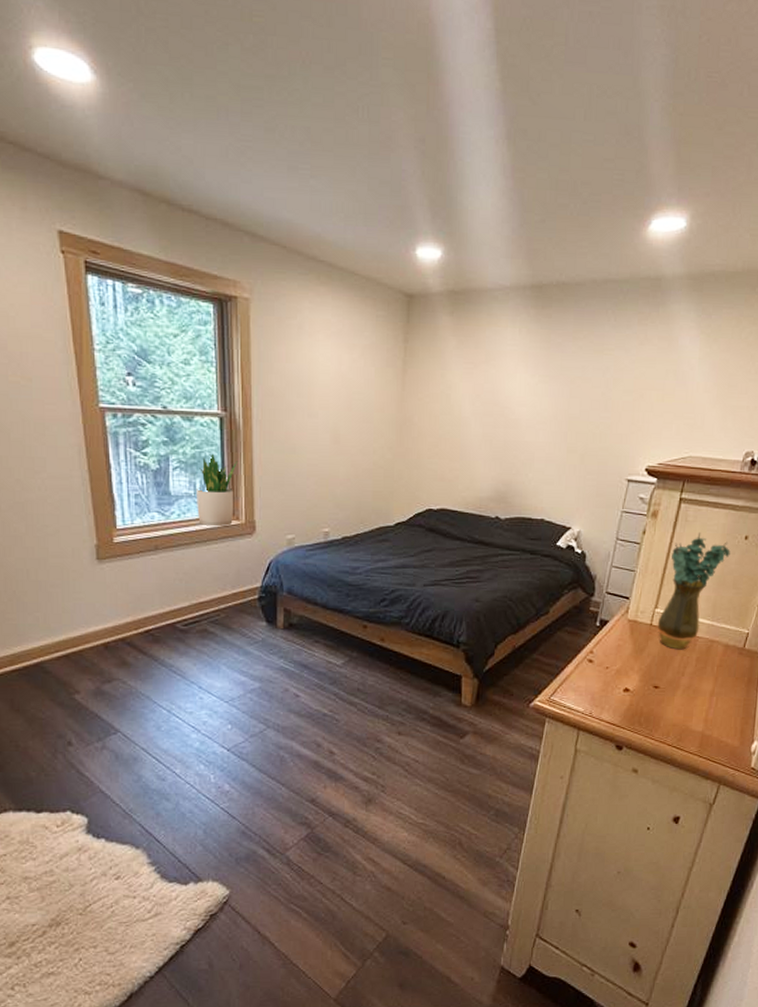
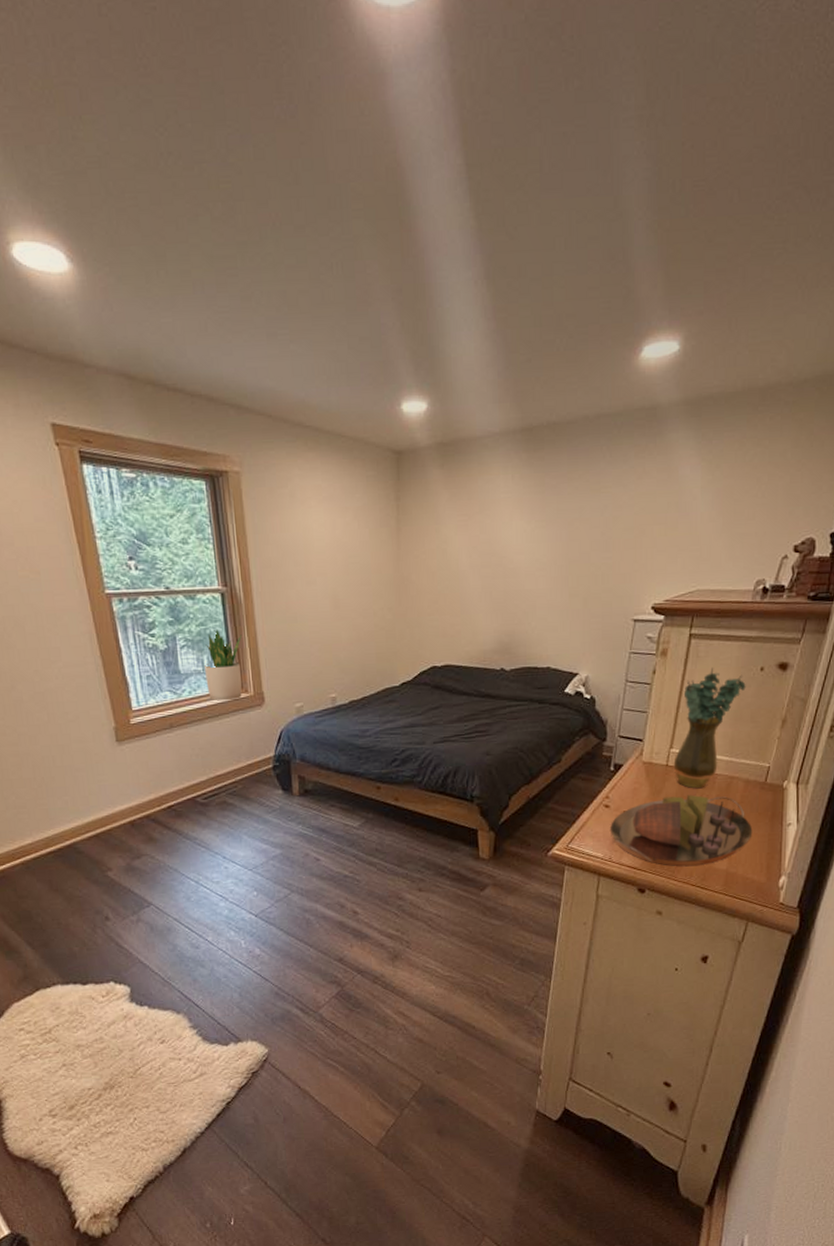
serving tray: none [593,655,729,726] -> present [611,794,753,867]

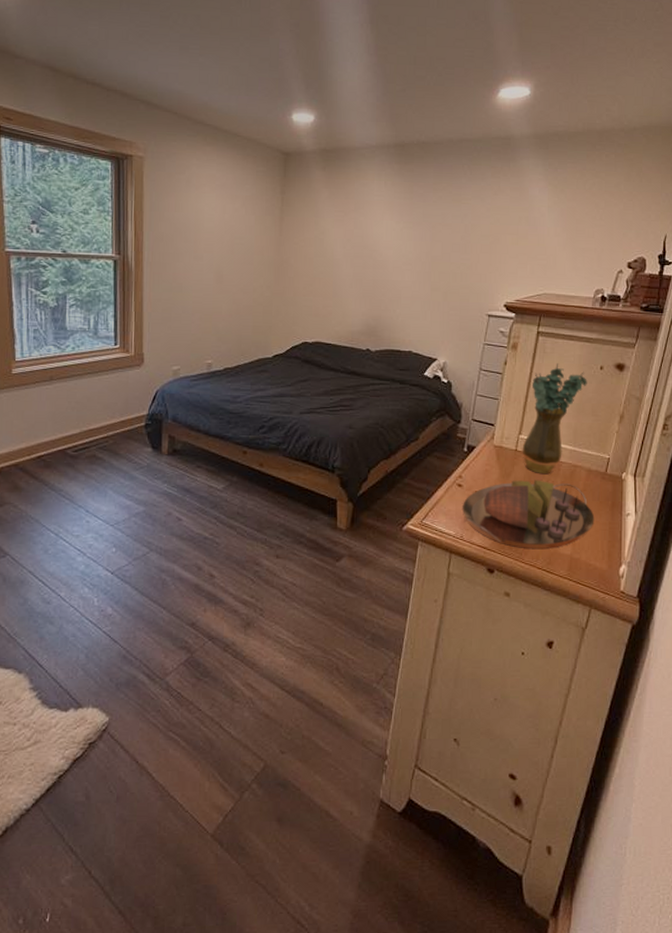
planter: present [205,629,242,701] -> none [90,292,129,359]

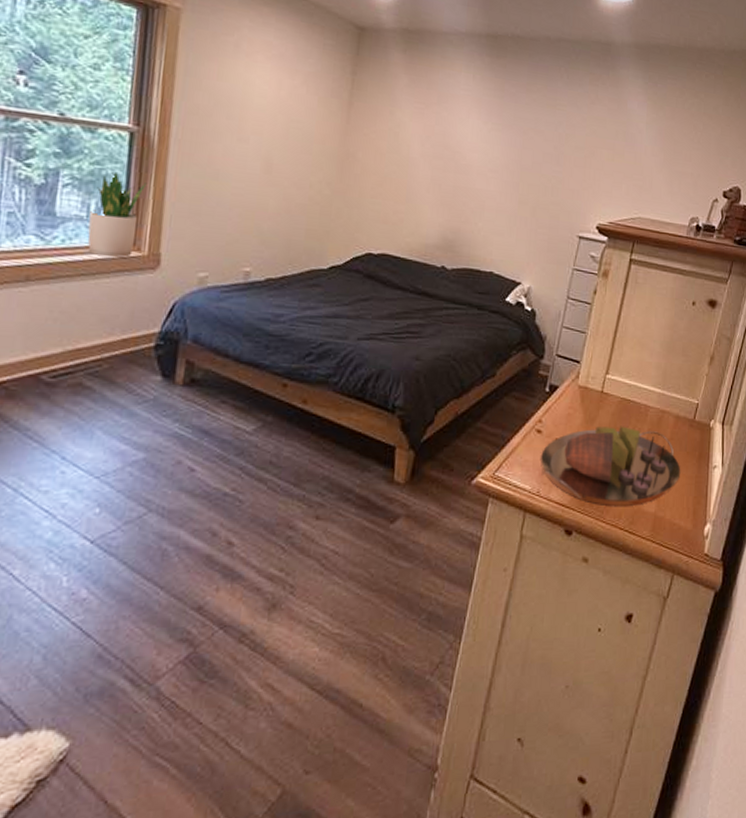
planter: none [90,292,129,359] -> present [87,171,146,258]
vase: present [522,363,587,475] -> none [608,296,679,421]

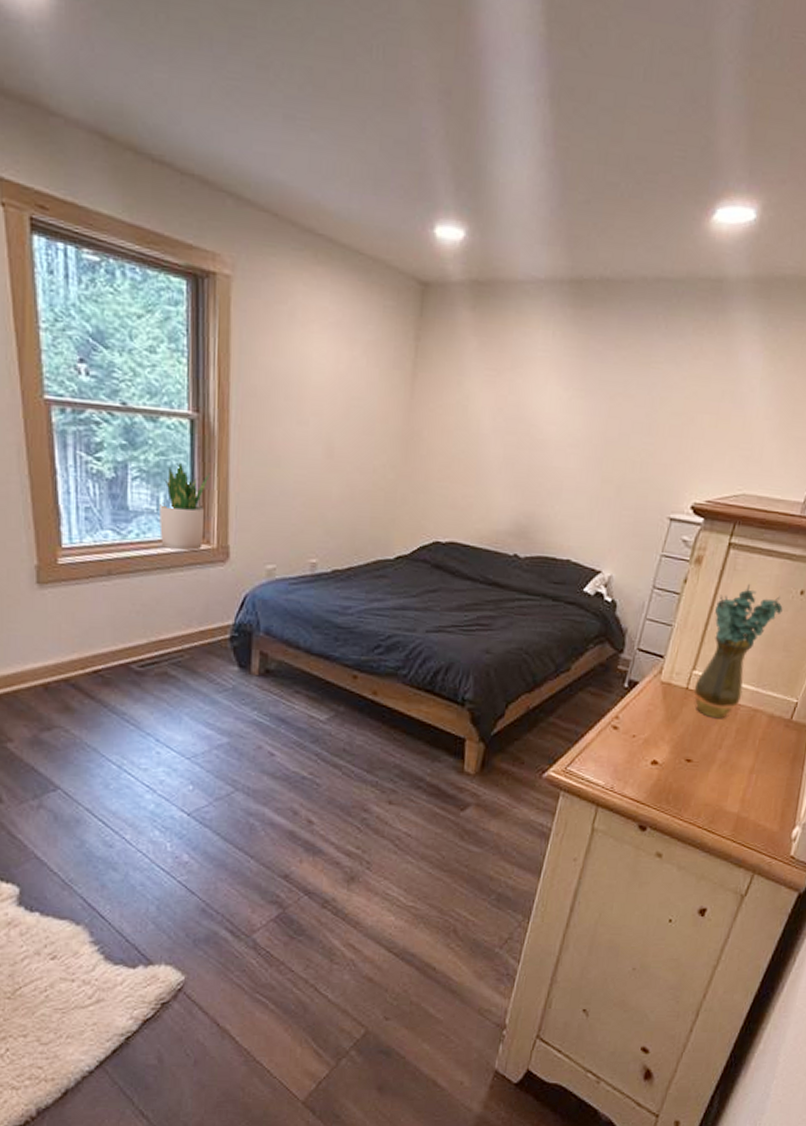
serving tray: present [541,426,681,507] -> none [616,724,771,806]
vase: none [608,296,679,421] -> present [693,584,783,719]

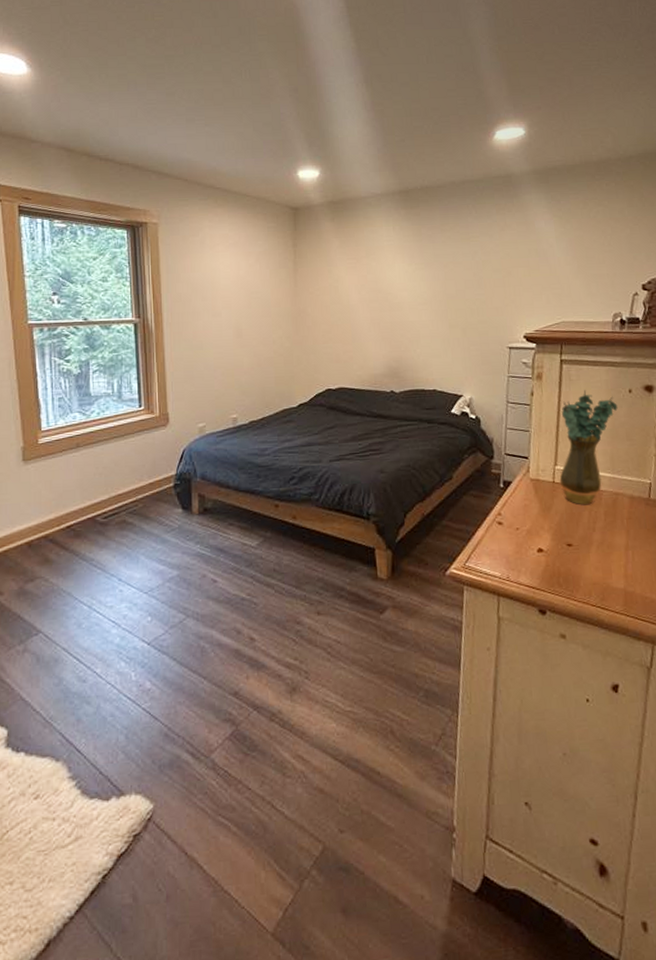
planter: present [159,462,210,551] -> none [114,355,151,422]

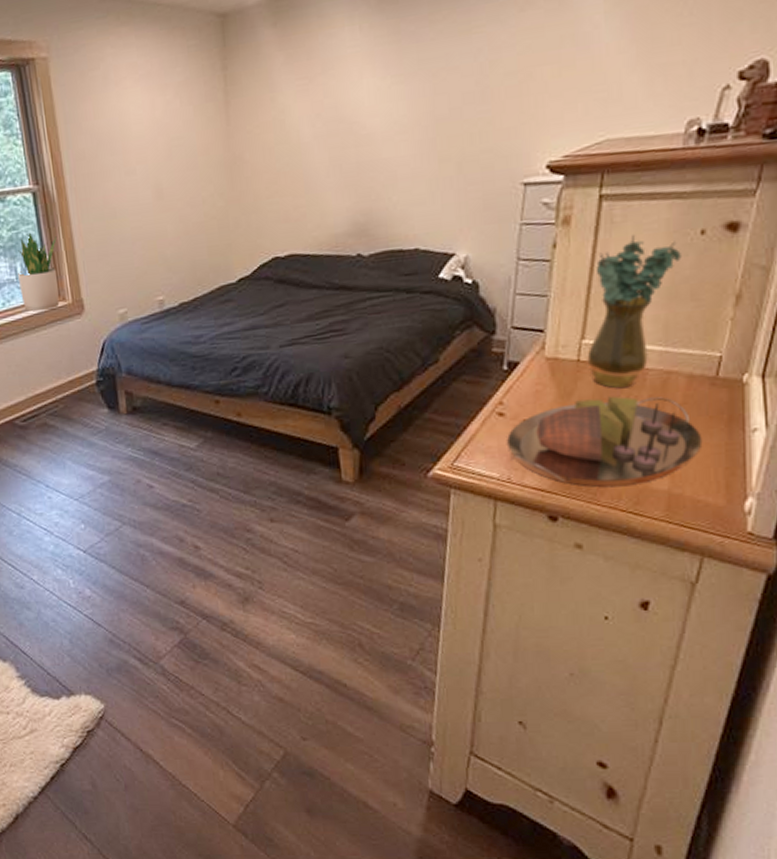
planter: none [114,355,151,422] -> present [18,232,60,312]
serving tray: none [505,511,645,586] -> present [507,396,703,487]

